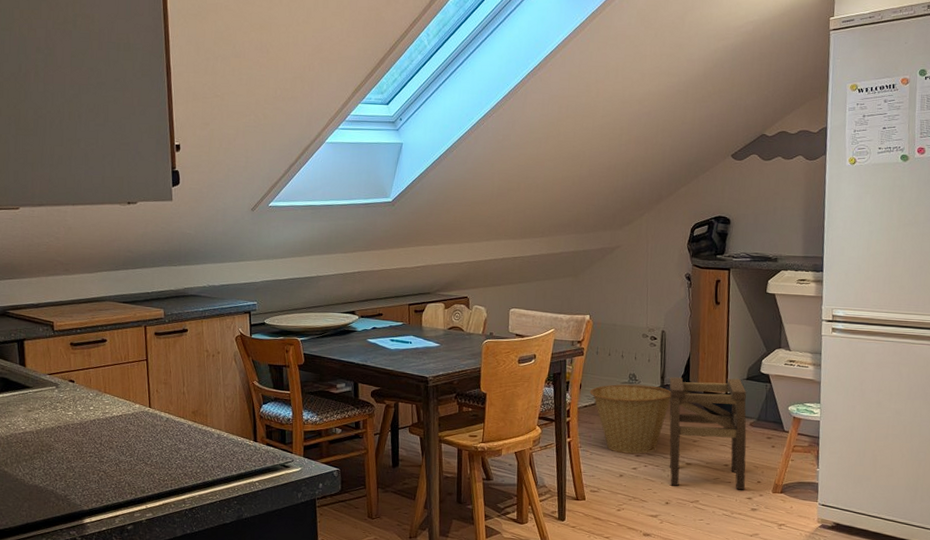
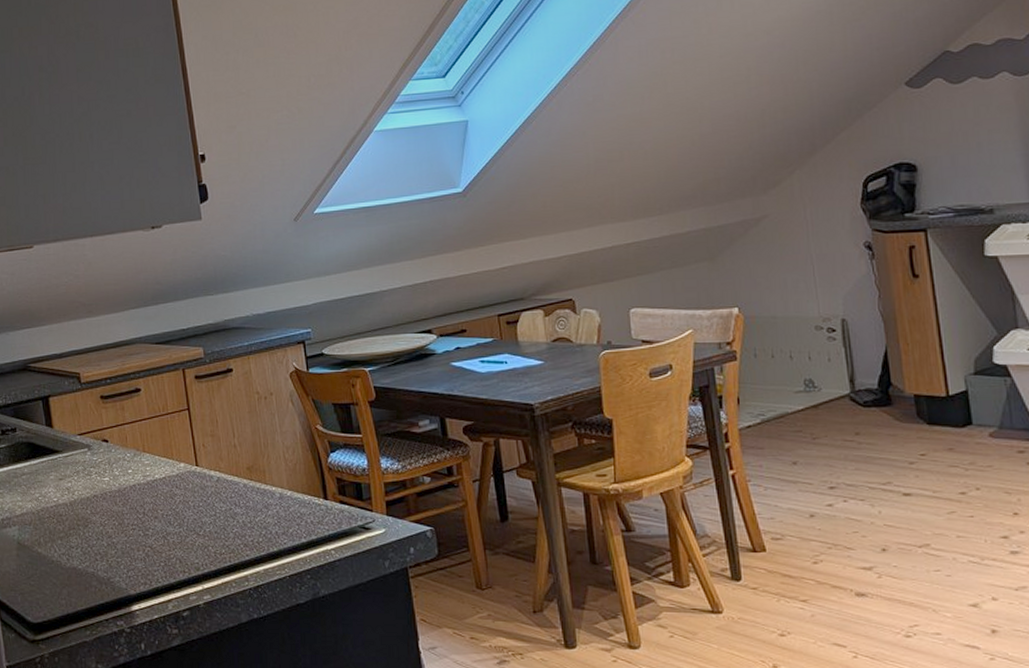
basket: present [589,384,672,454] -> none [752,392,868,485]
stool: present [669,377,747,489] -> none [862,374,997,526]

